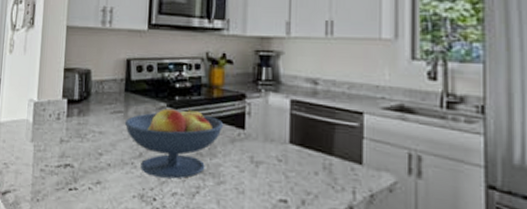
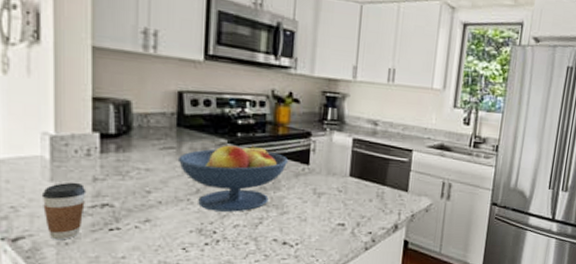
coffee cup: none [24,143,55,196] -> present [41,182,87,240]

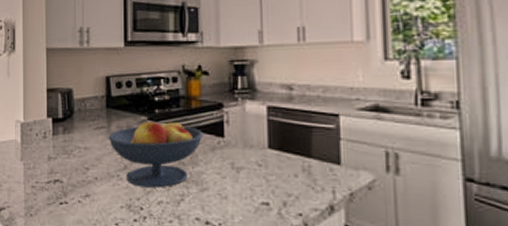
coffee cup: present [41,182,87,240] -> none [15,161,44,212]

